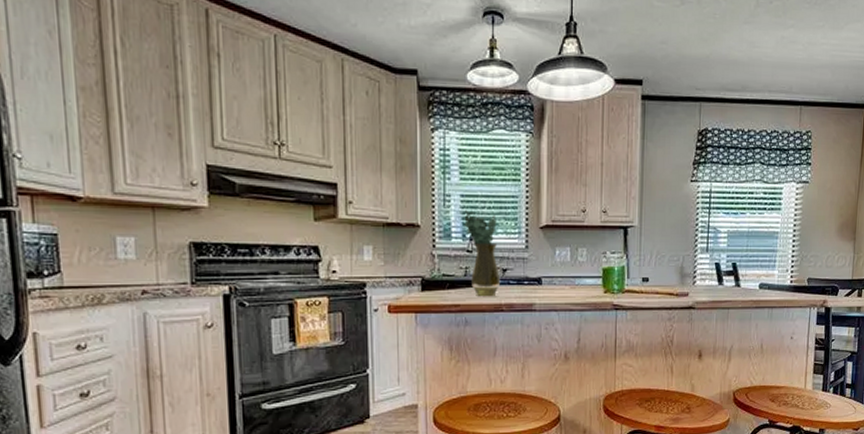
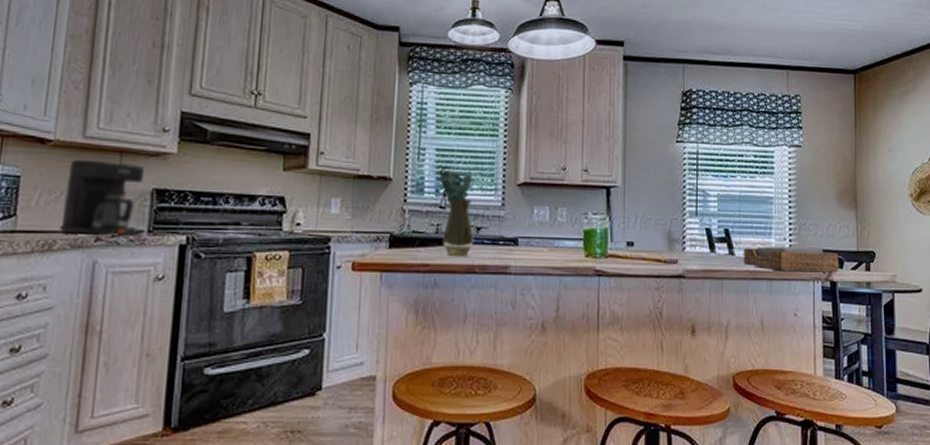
coffee maker: none [104,217,187,291] -> present [58,160,144,238]
napkin holder: none [748,276,835,300] -> present [743,246,839,273]

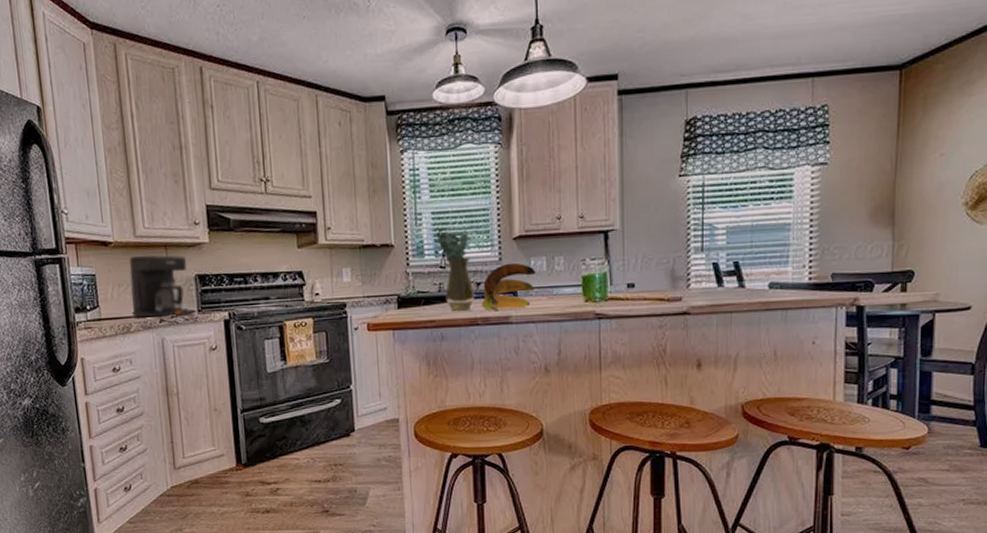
banana: none [480,209,538,260] -> present [481,262,536,312]
napkin holder: present [743,246,839,273] -> none [754,270,868,300]

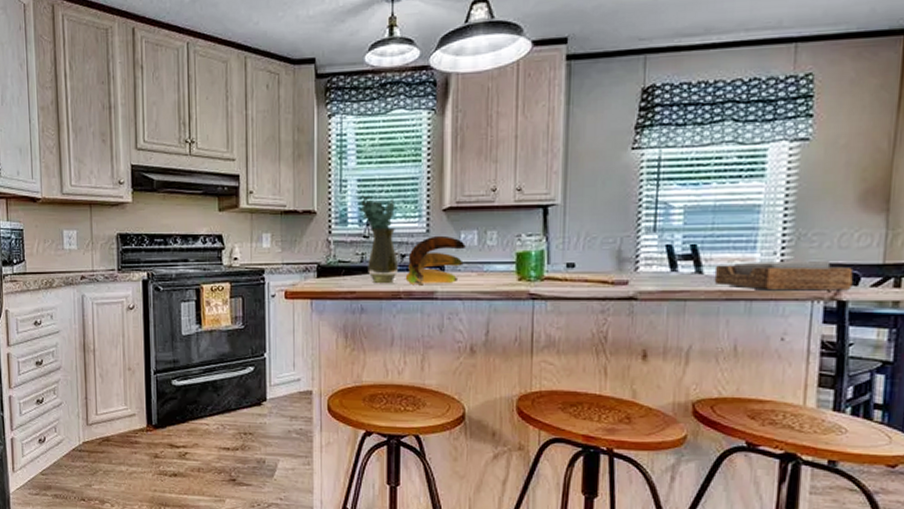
coffee maker: present [130,255,195,320] -> none [54,213,114,276]
napkin holder: none [754,270,868,300] -> present [714,260,854,291]

